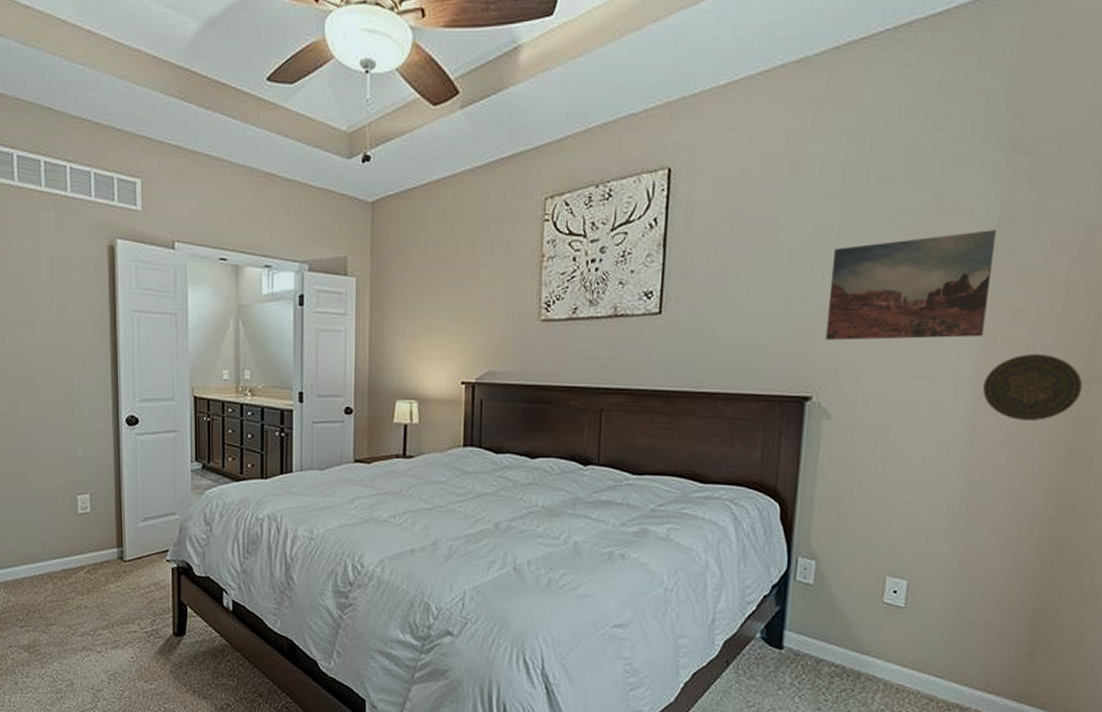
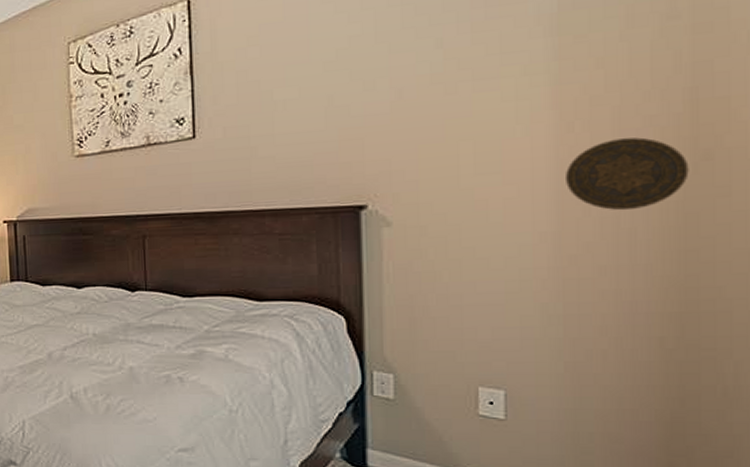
wall art: present [825,230,997,340] -> none [372,15,558,147]

